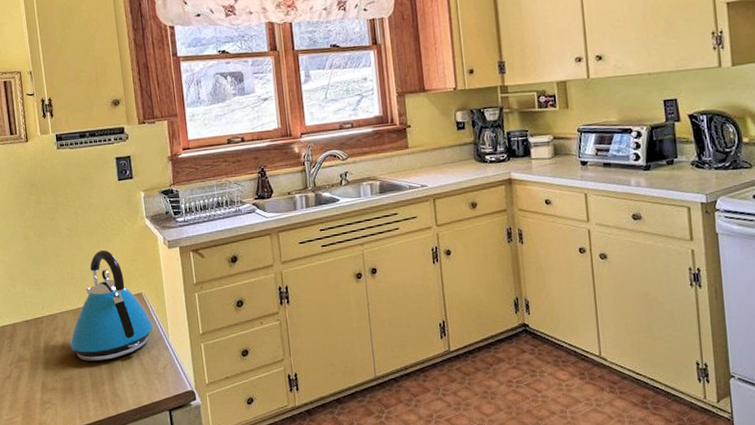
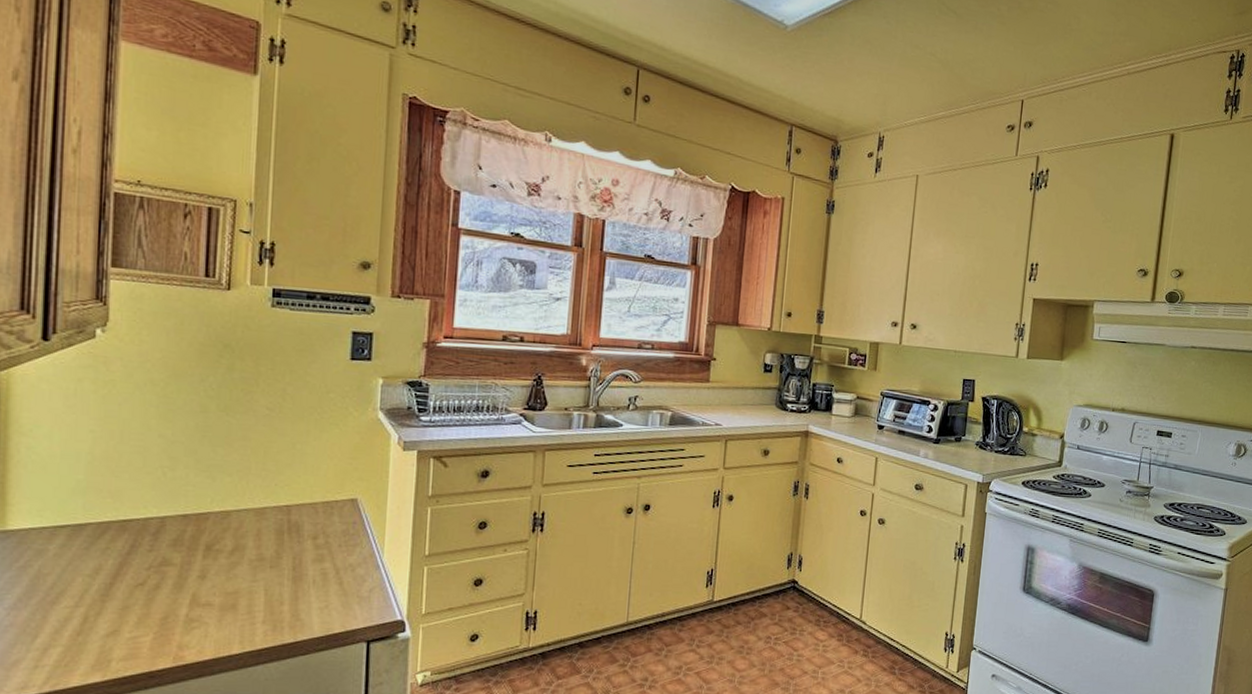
kettle: present [70,249,153,362] -> none [243,440,365,576]

